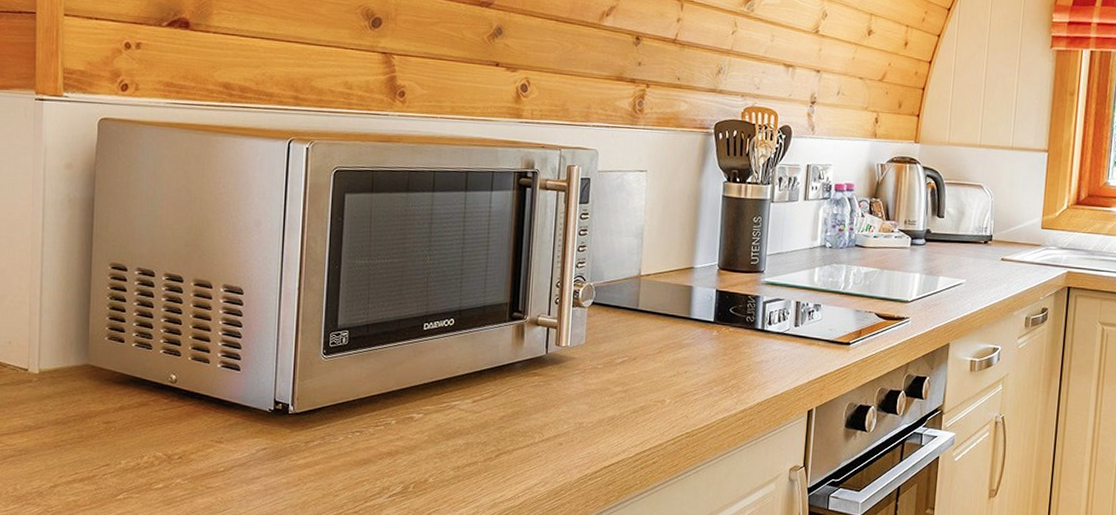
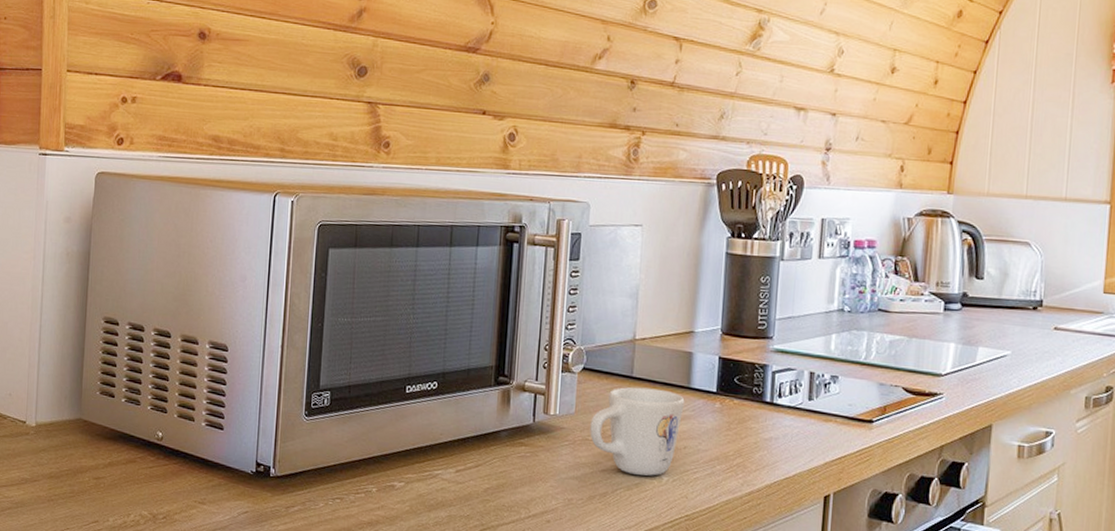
mug: none [599,318,686,399] -> present [590,387,685,476]

